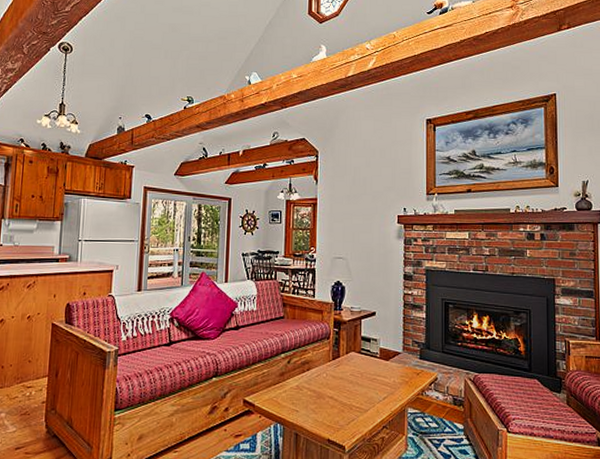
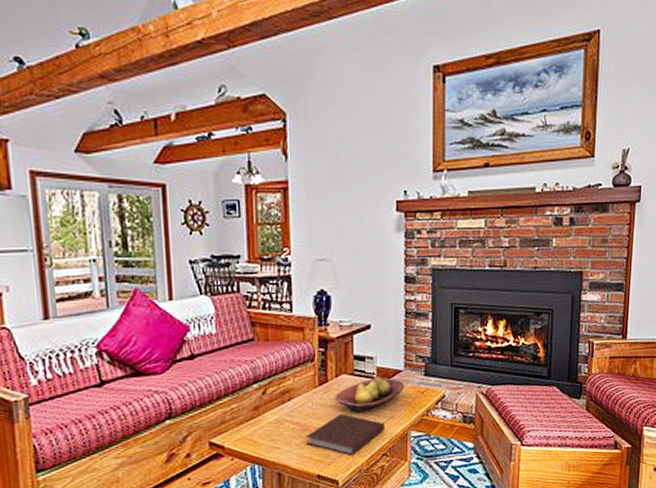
notebook: none [319,386,386,425] -> present [305,413,385,457]
fruit bowl: none [345,356,403,387] -> present [334,376,405,414]

